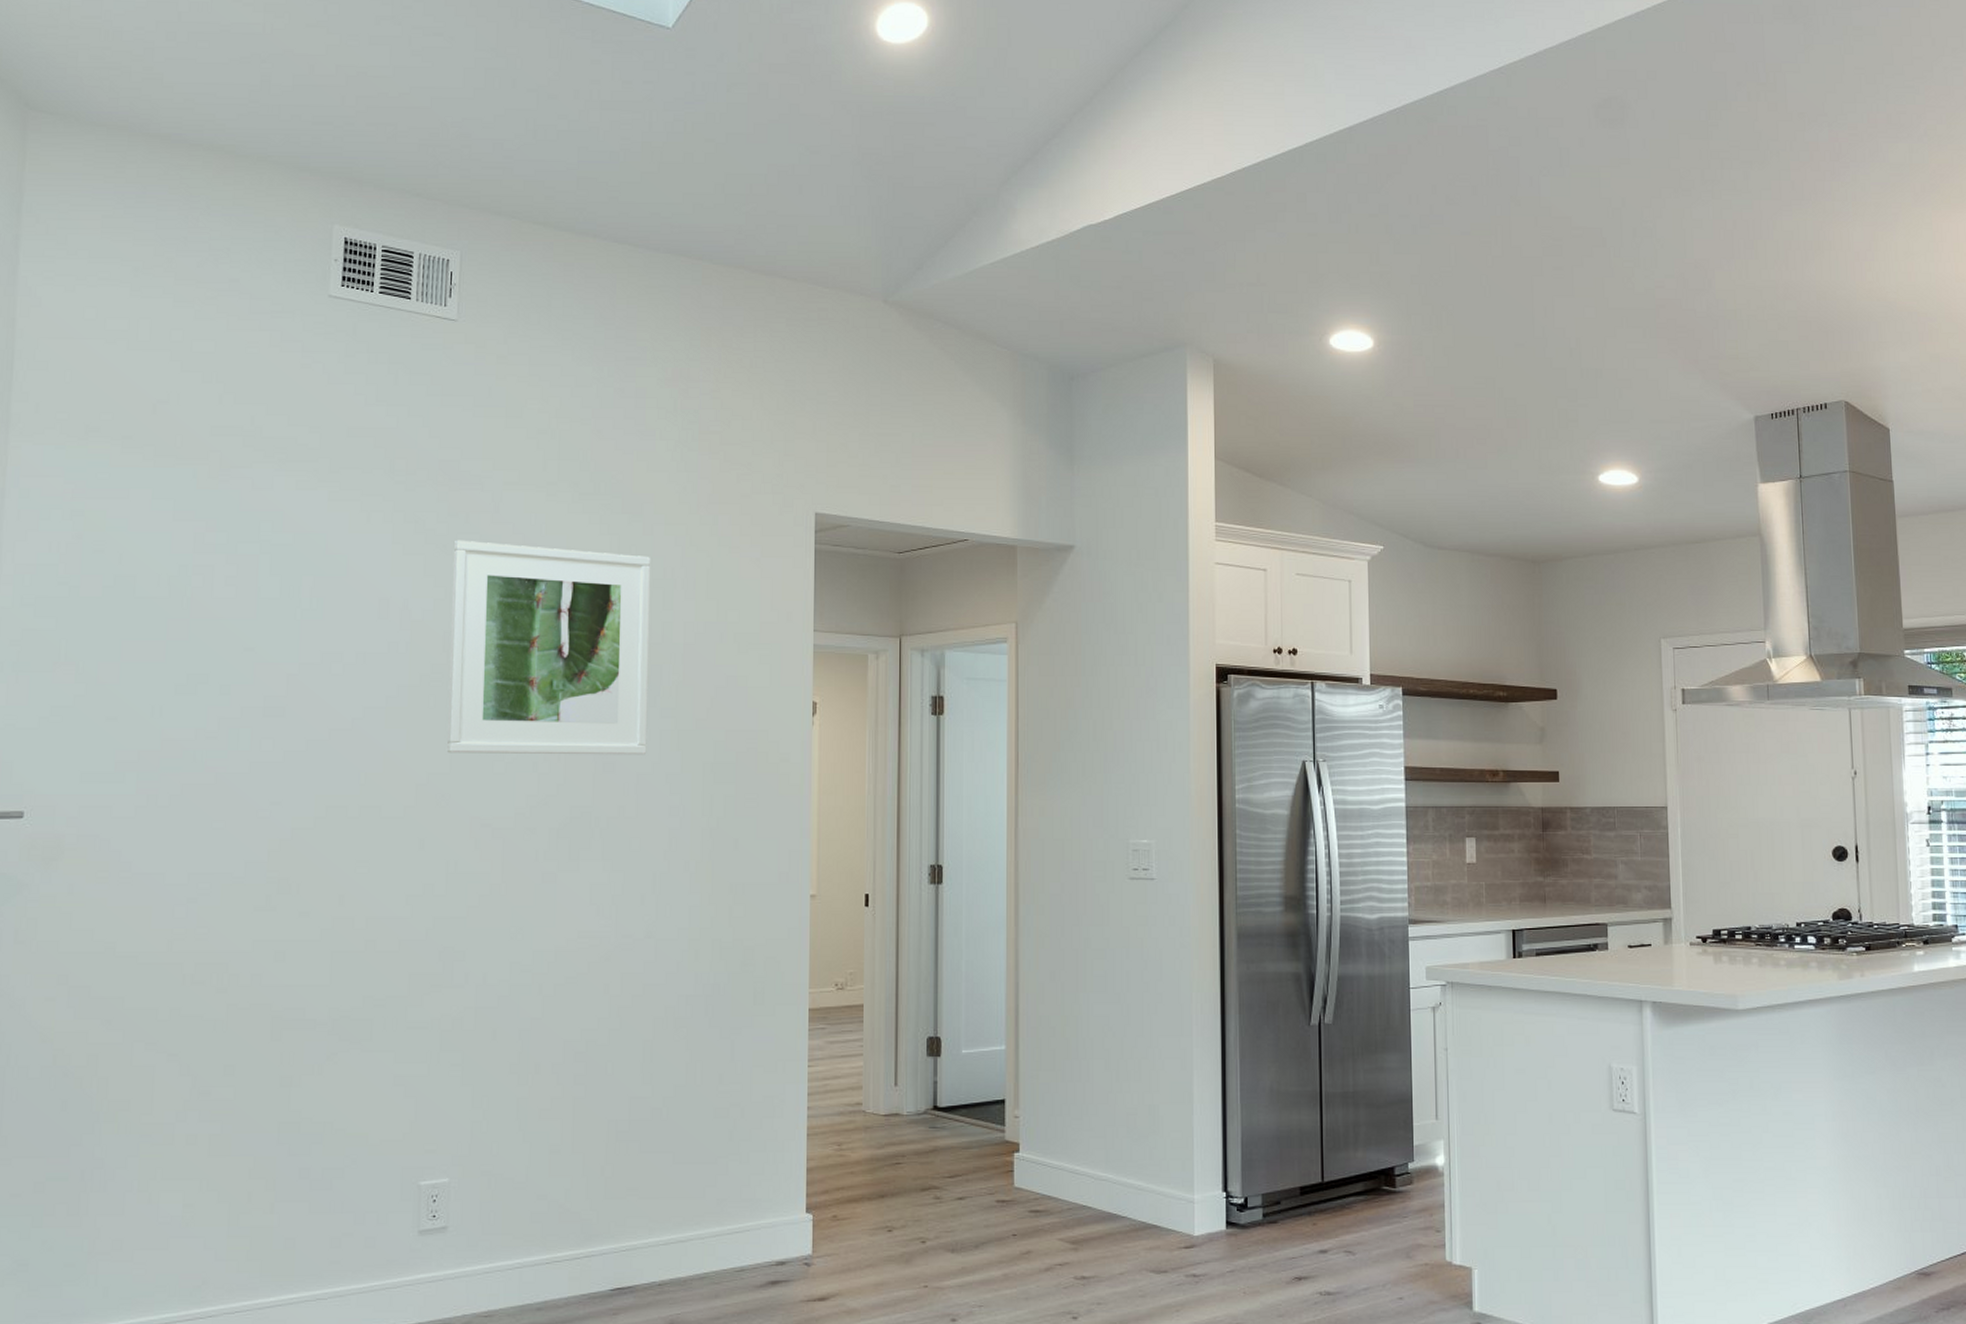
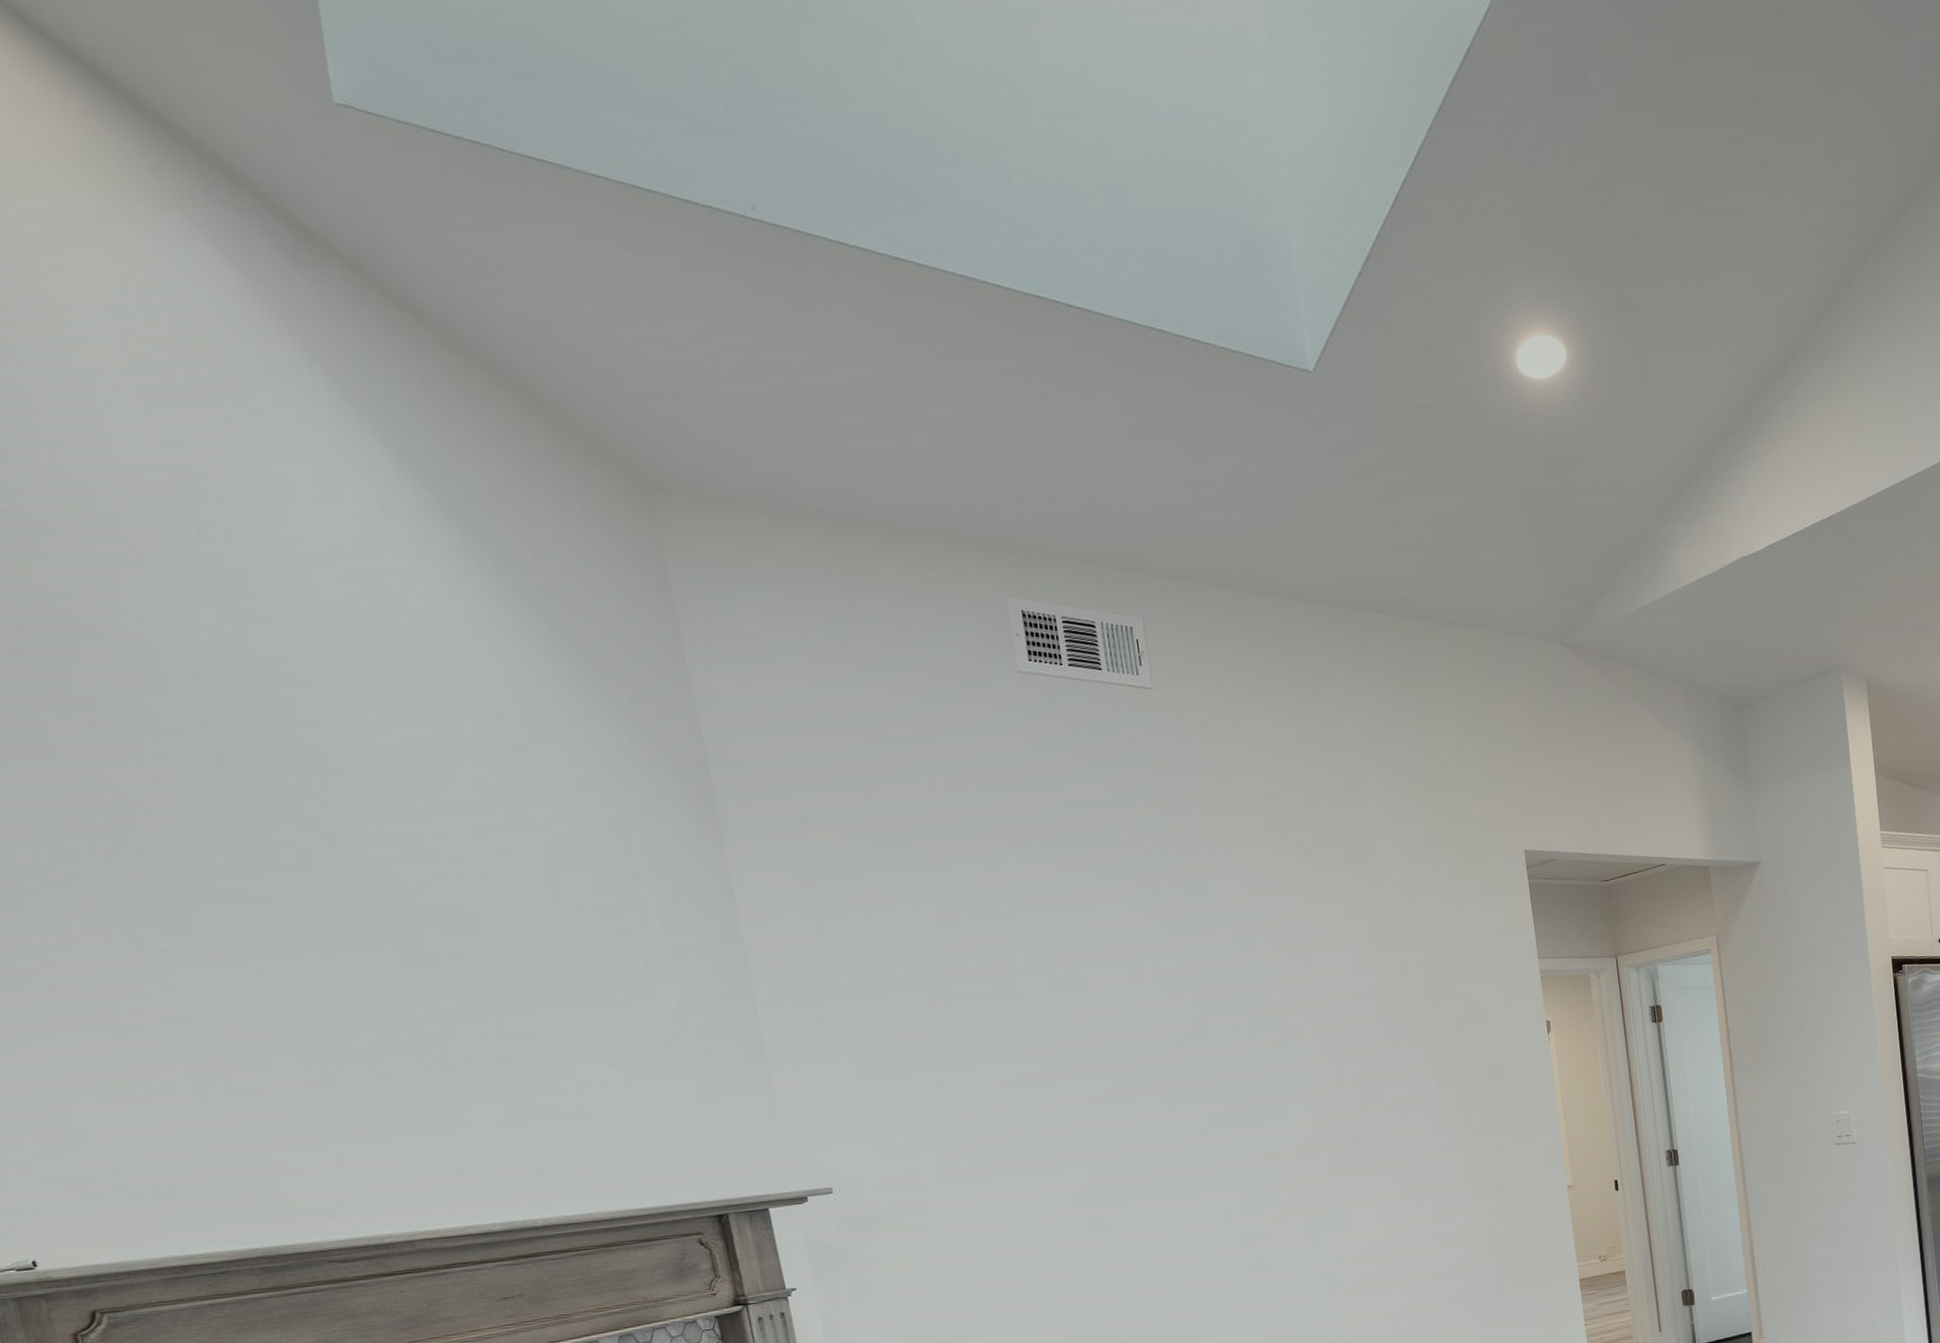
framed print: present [447,540,651,755] -> none [1192,901,1405,1097]

